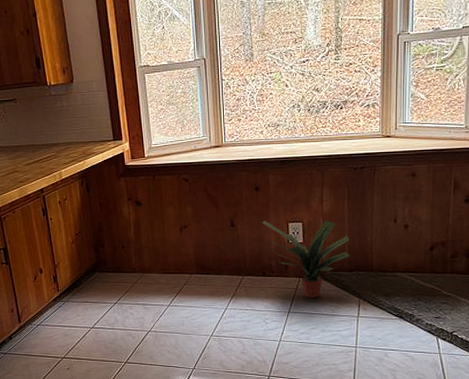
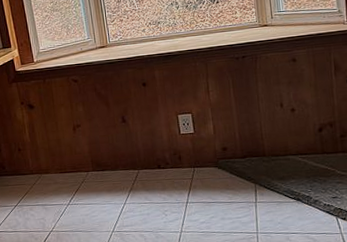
potted plant: present [262,220,350,298] -> none [152,110,241,187]

